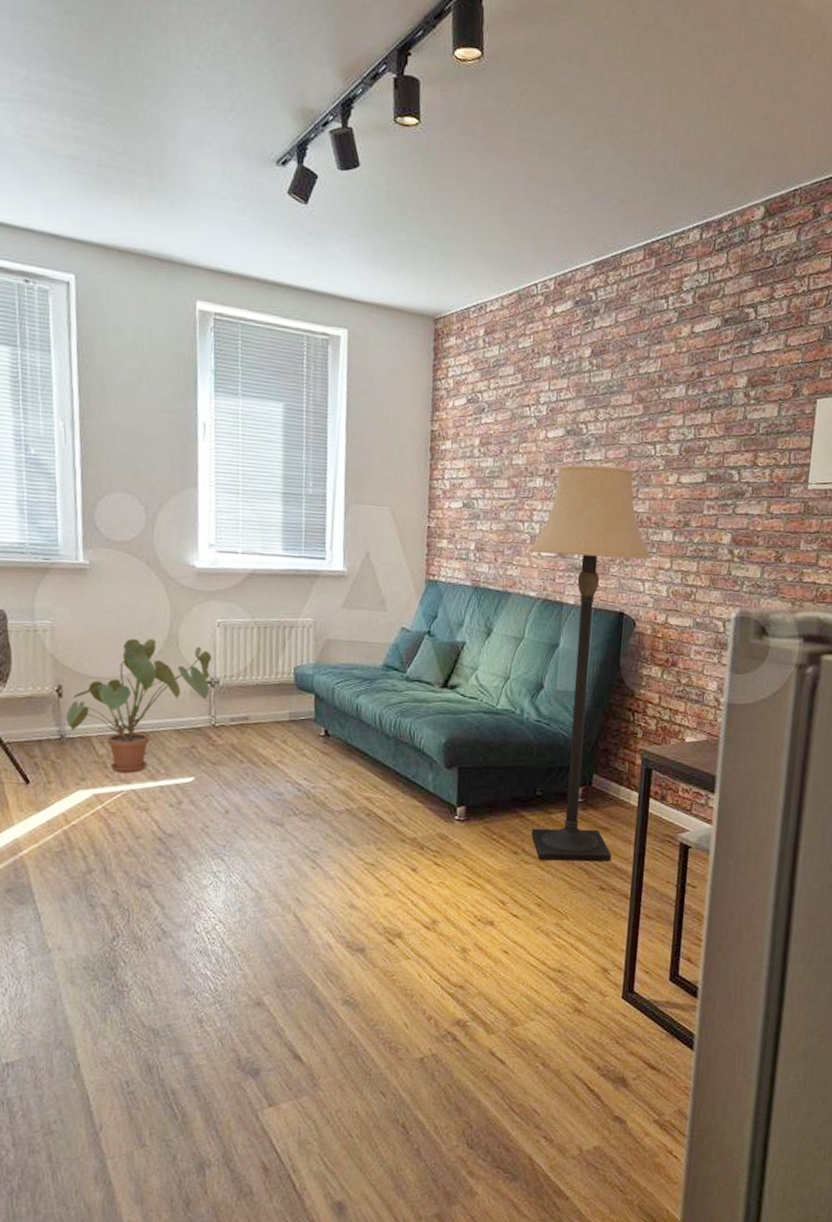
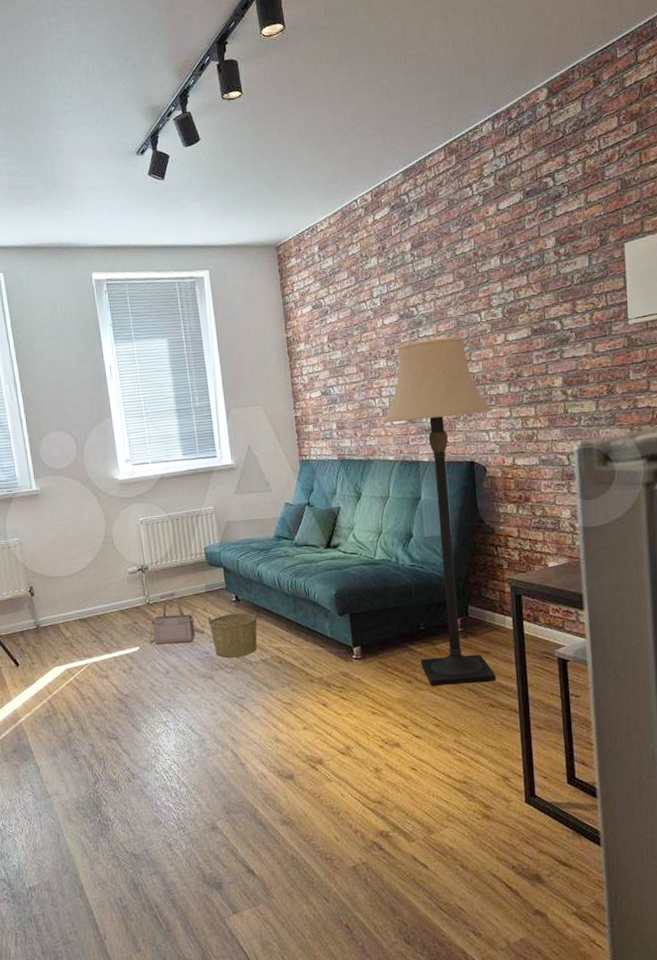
house plant: present [65,638,212,773] -> none [38,541,142,650]
handbag: none [209,720,281,780] -> present [149,596,205,645]
basket: none [286,749,348,803] -> present [207,611,258,658]

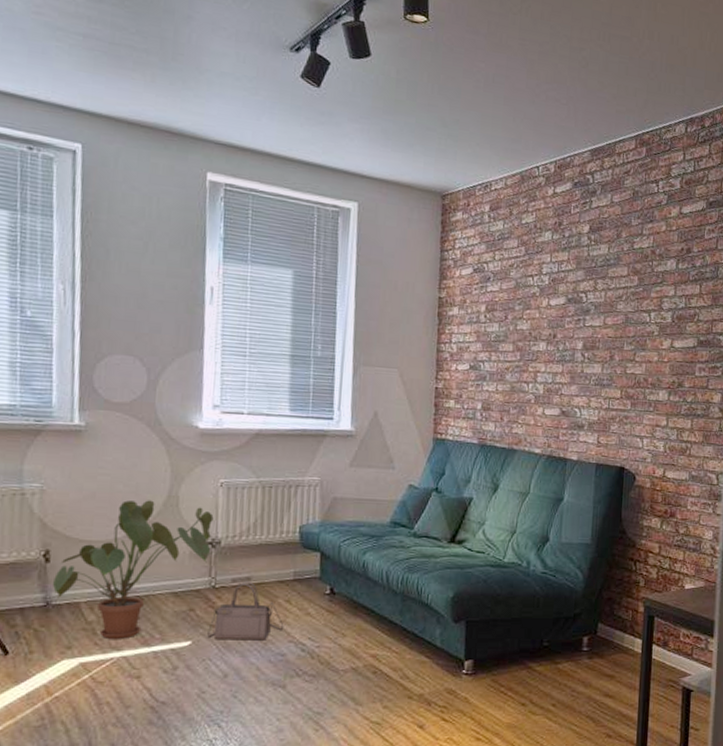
house plant: none [38,541,142,650] -> present [52,500,214,639]
basket: present [207,611,258,658] -> none [289,608,354,663]
lamp: present [382,338,496,686] -> none [533,330,650,710]

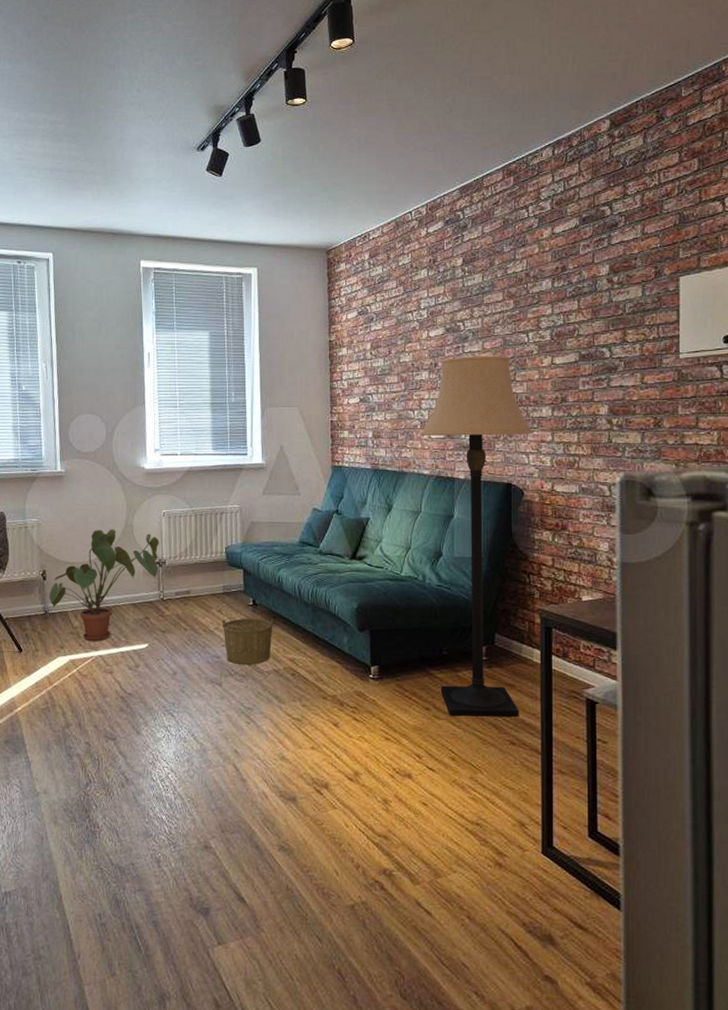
handbag: present [207,581,284,641] -> none [160,594,218,645]
basket: none [289,608,354,663] -> present [221,617,273,665]
lamp: none [533,330,650,710] -> present [419,356,534,717]

